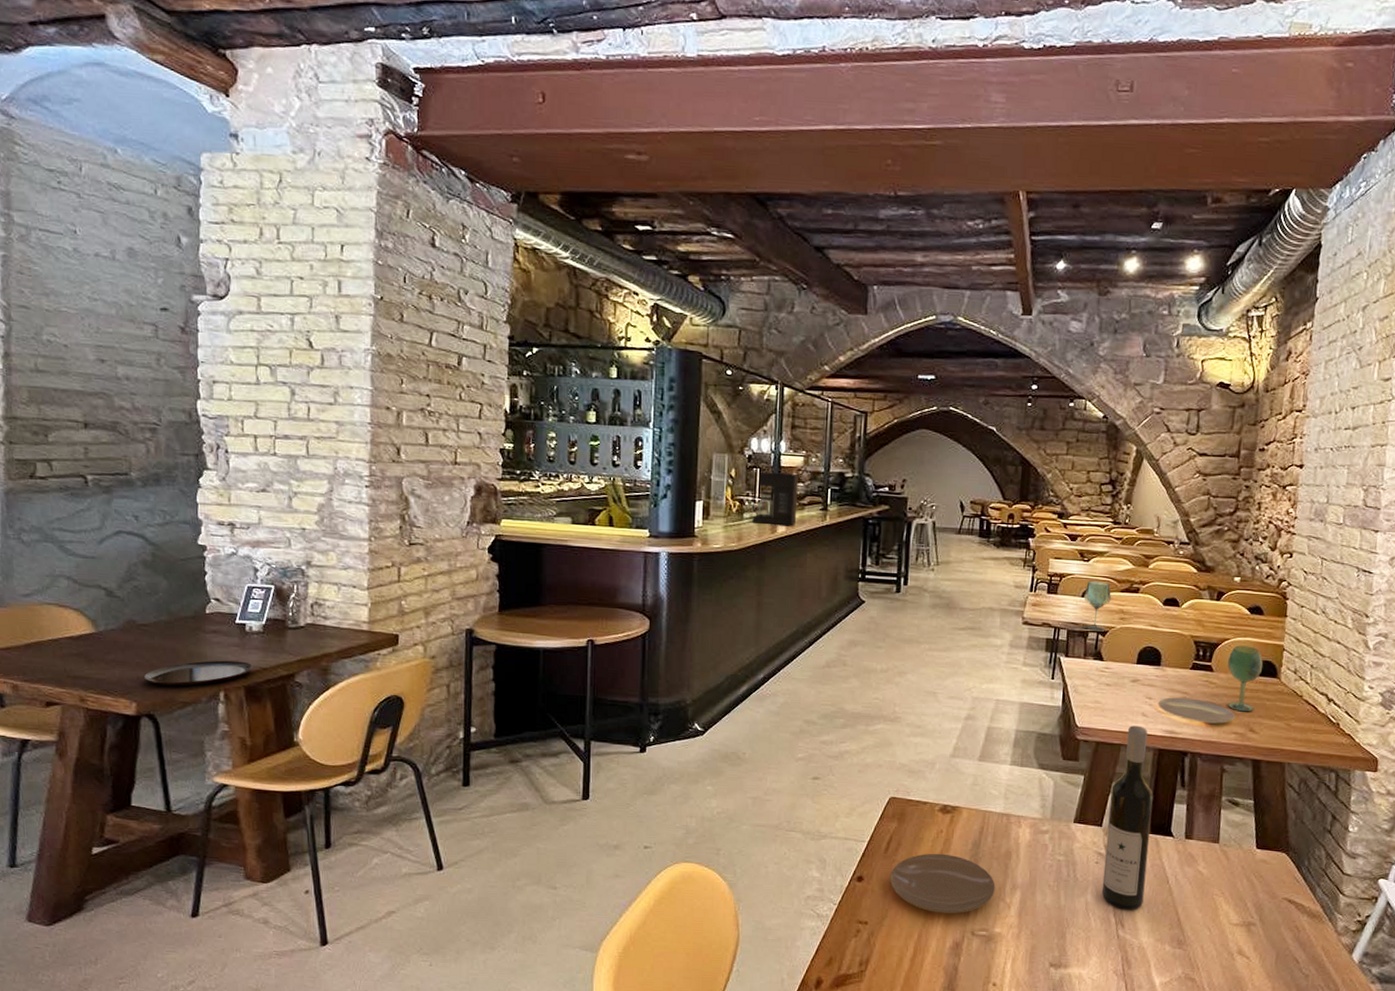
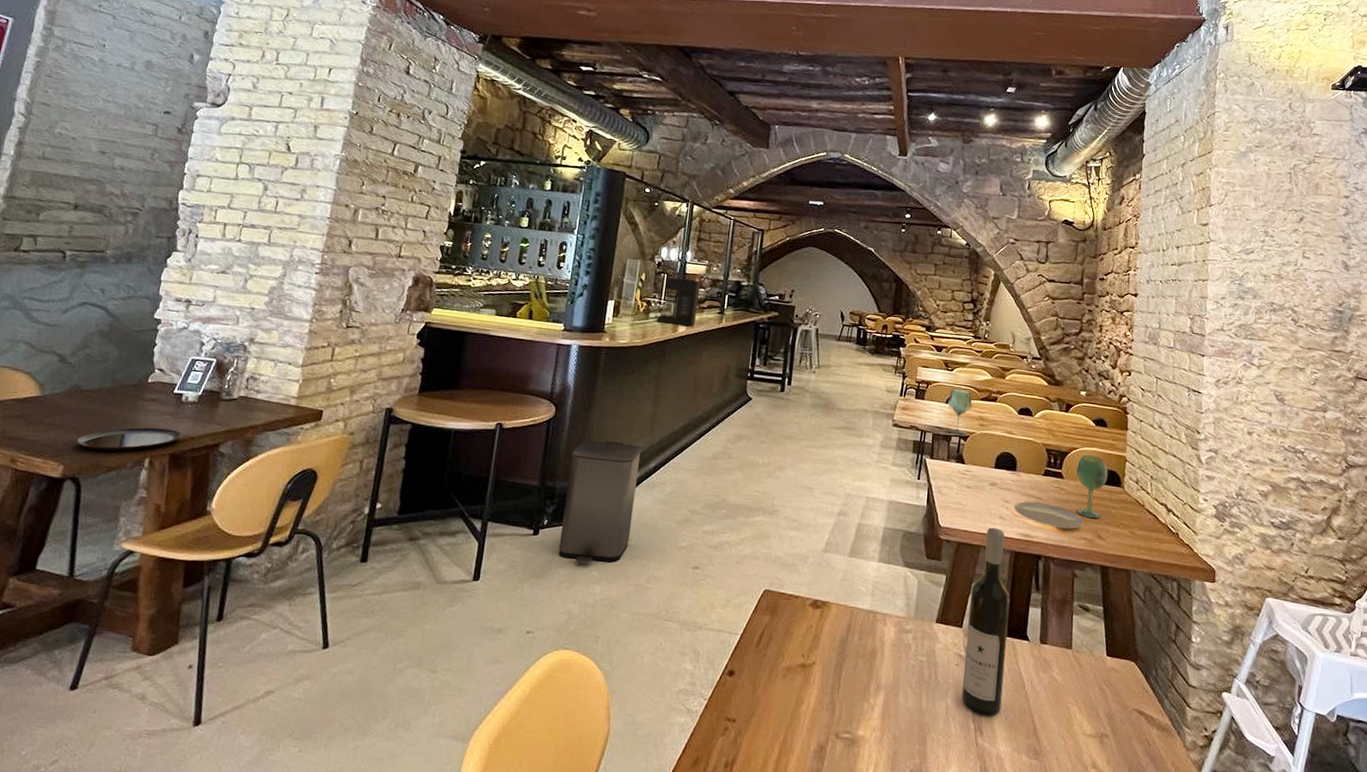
pedal bin: none [669,653,748,779] -> present [558,440,642,564]
plate: present [890,853,996,914] -> none [760,649,861,714]

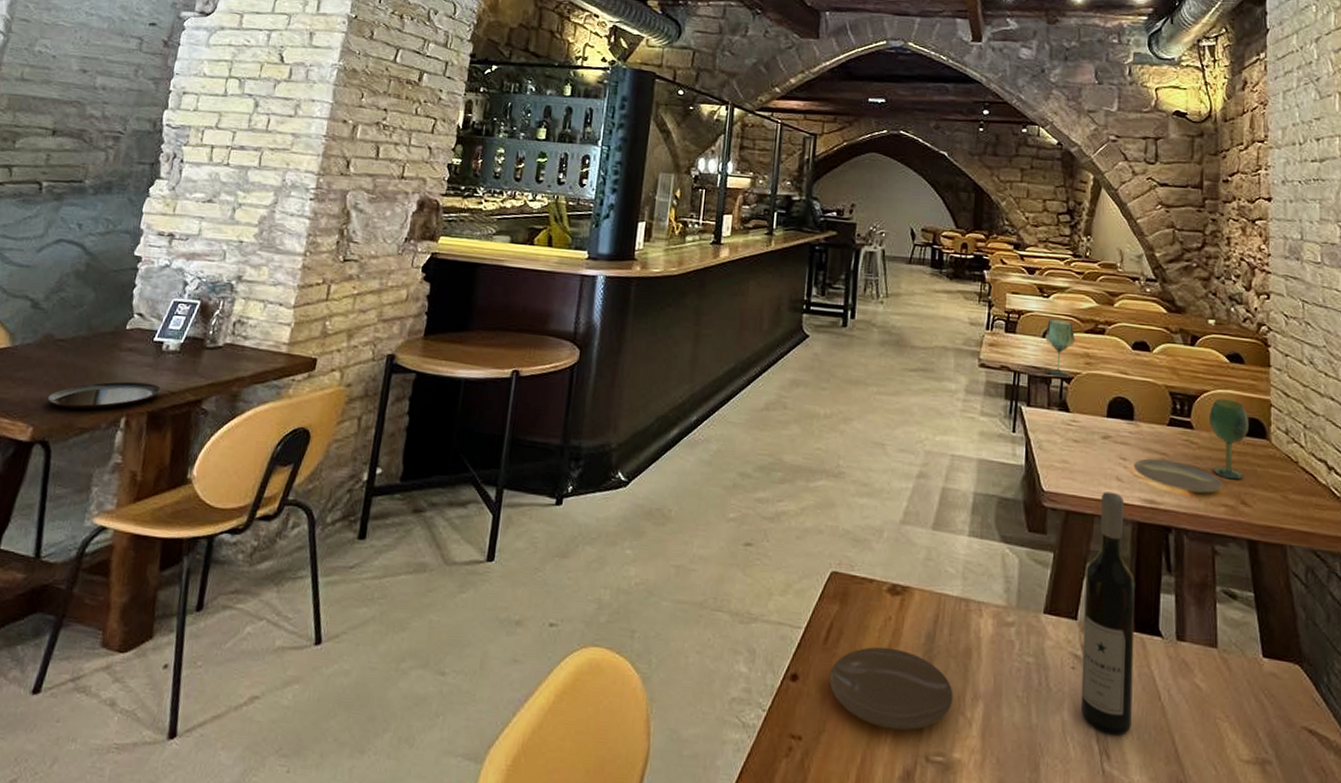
pedal bin: present [558,440,642,564] -> none [585,389,680,540]
coffee maker: present [656,277,701,327] -> none [694,193,745,251]
plate: none [760,649,861,714] -> present [829,646,954,731]

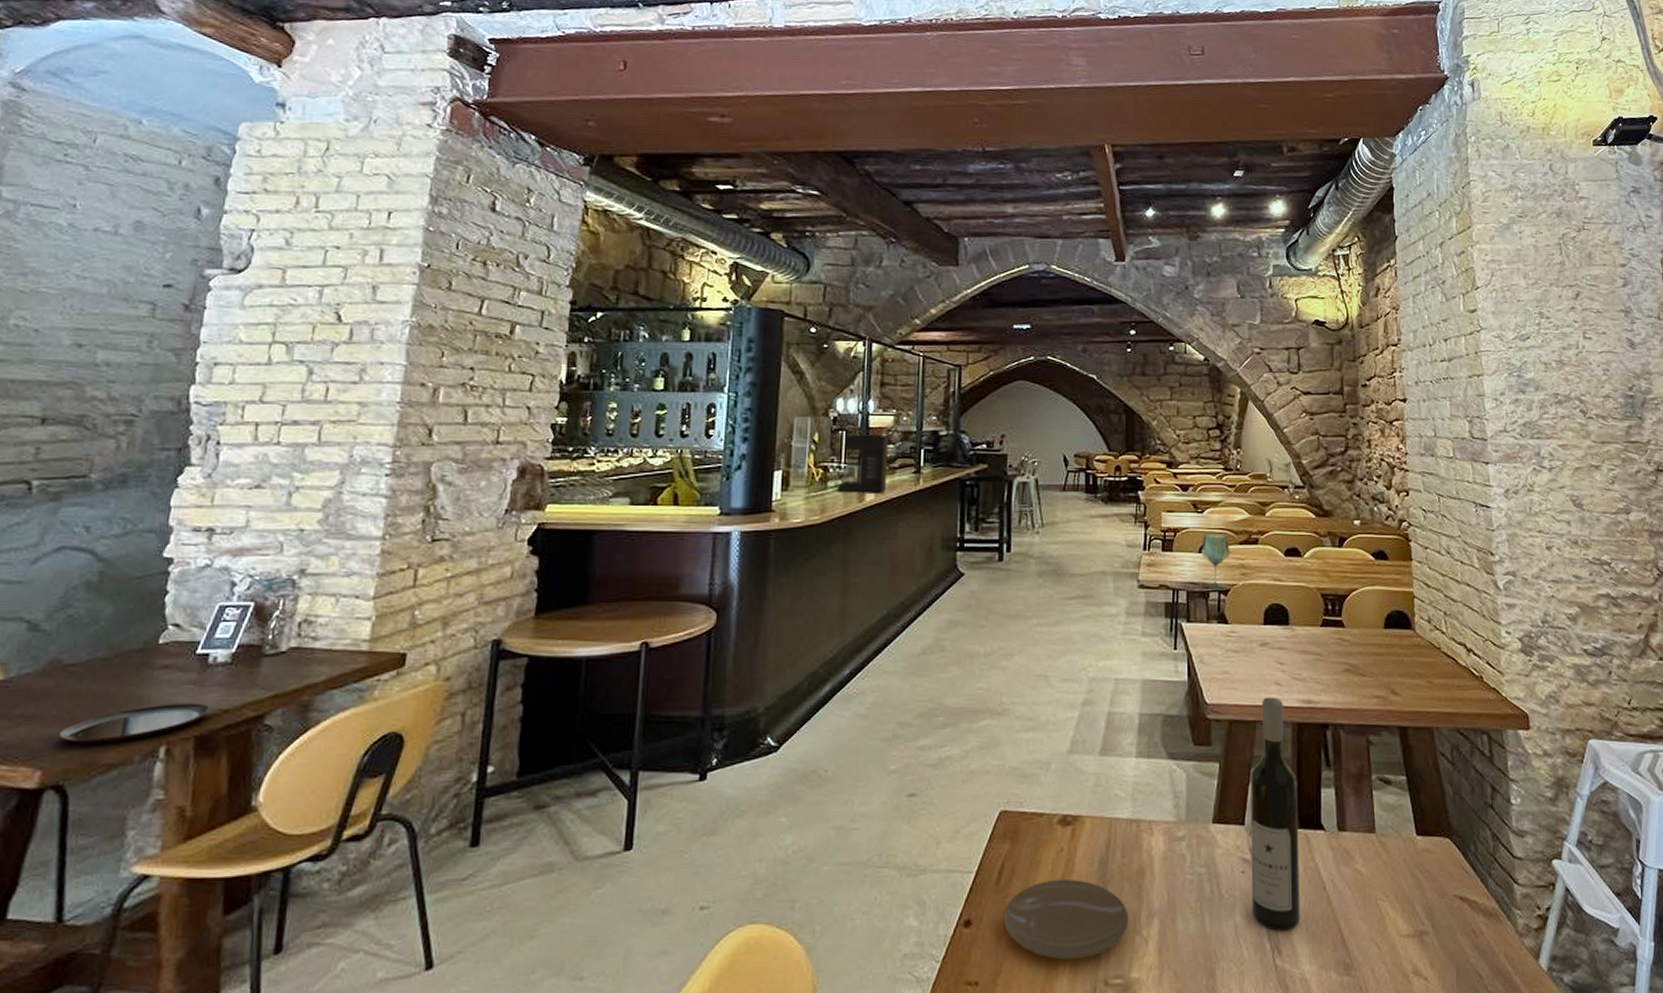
coffee maker: none [694,193,745,251] -> present [836,434,889,493]
plate: present [1133,458,1224,494] -> none [1291,660,1375,688]
wine glass: present [1209,398,1248,480] -> none [1359,595,1395,671]

